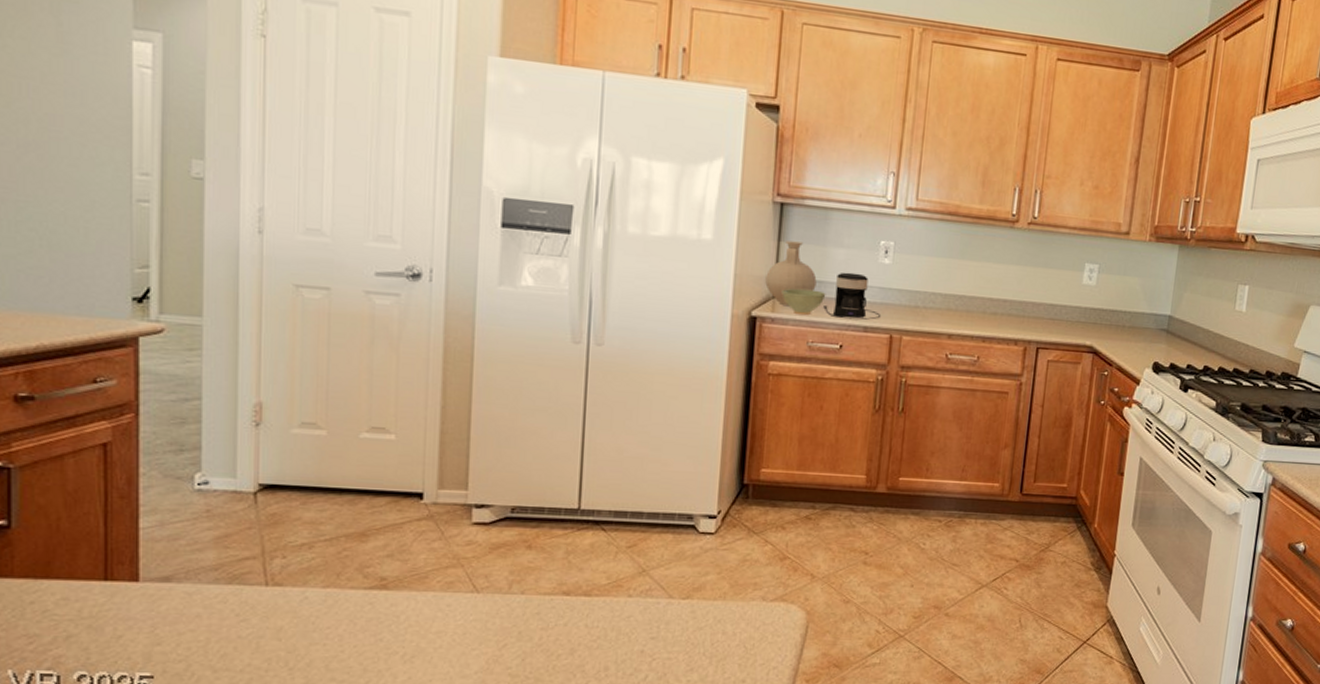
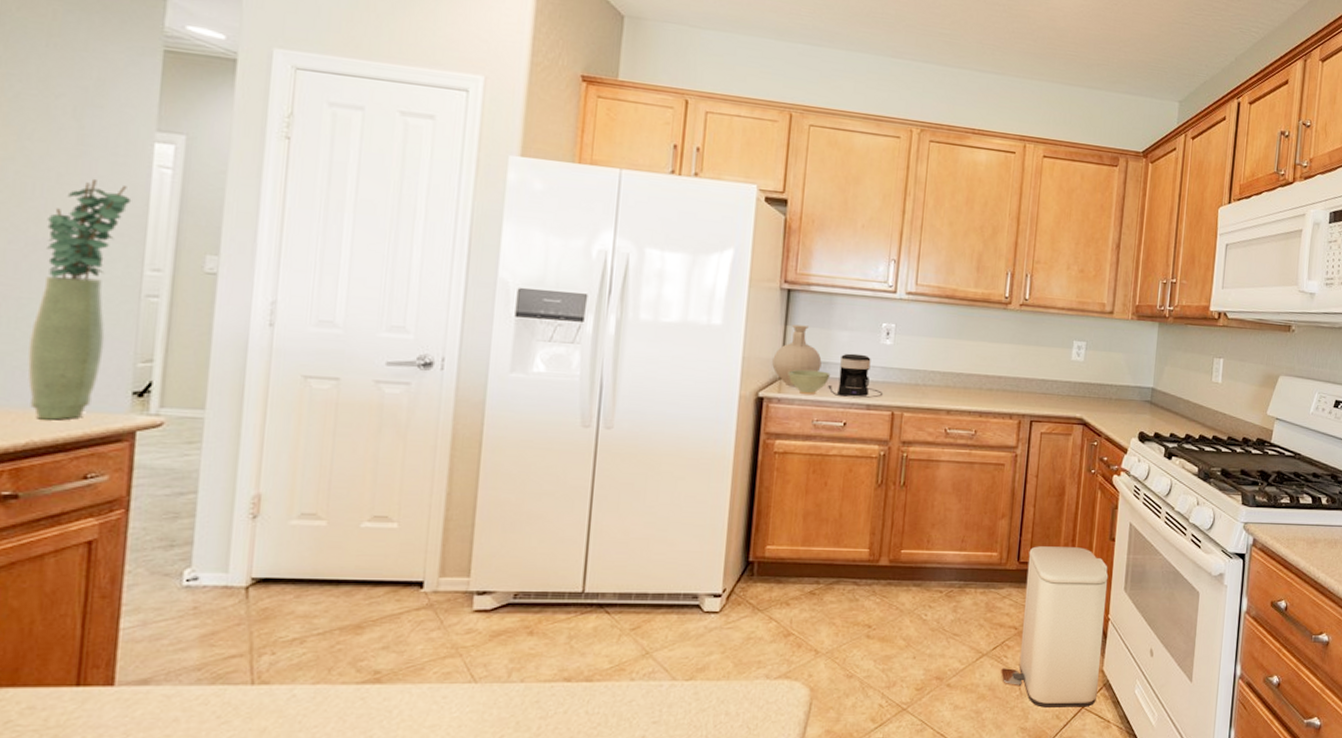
vase: none [31,79,115,325] -> present [27,180,132,420]
pedal bin: none [1001,478,1116,642] -> present [1001,546,1109,708]

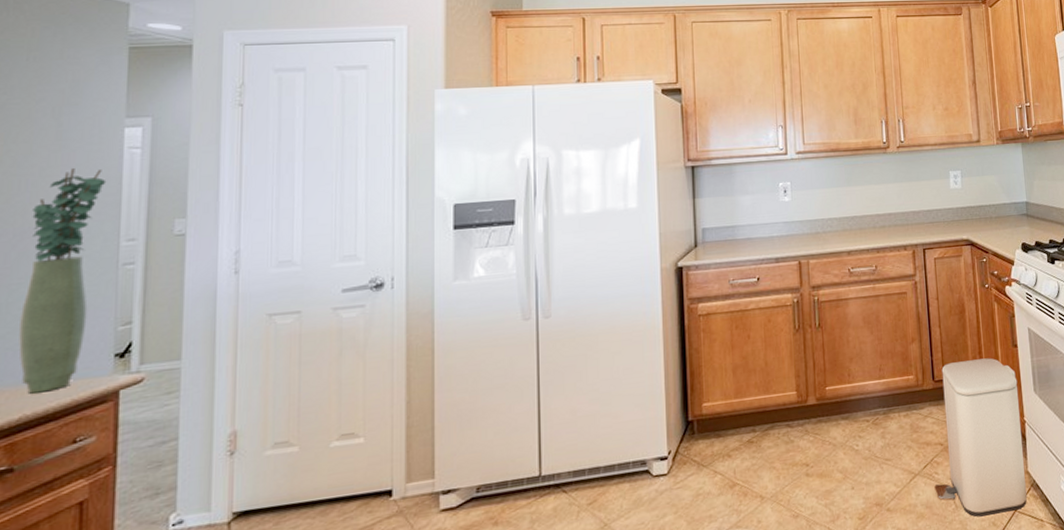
ceramic jug: present [772,324,822,387] -> none [686,196,730,254]
bowl: present [788,369,831,395] -> none [701,234,740,259]
coffee maker: present [828,353,884,399] -> none [739,213,789,255]

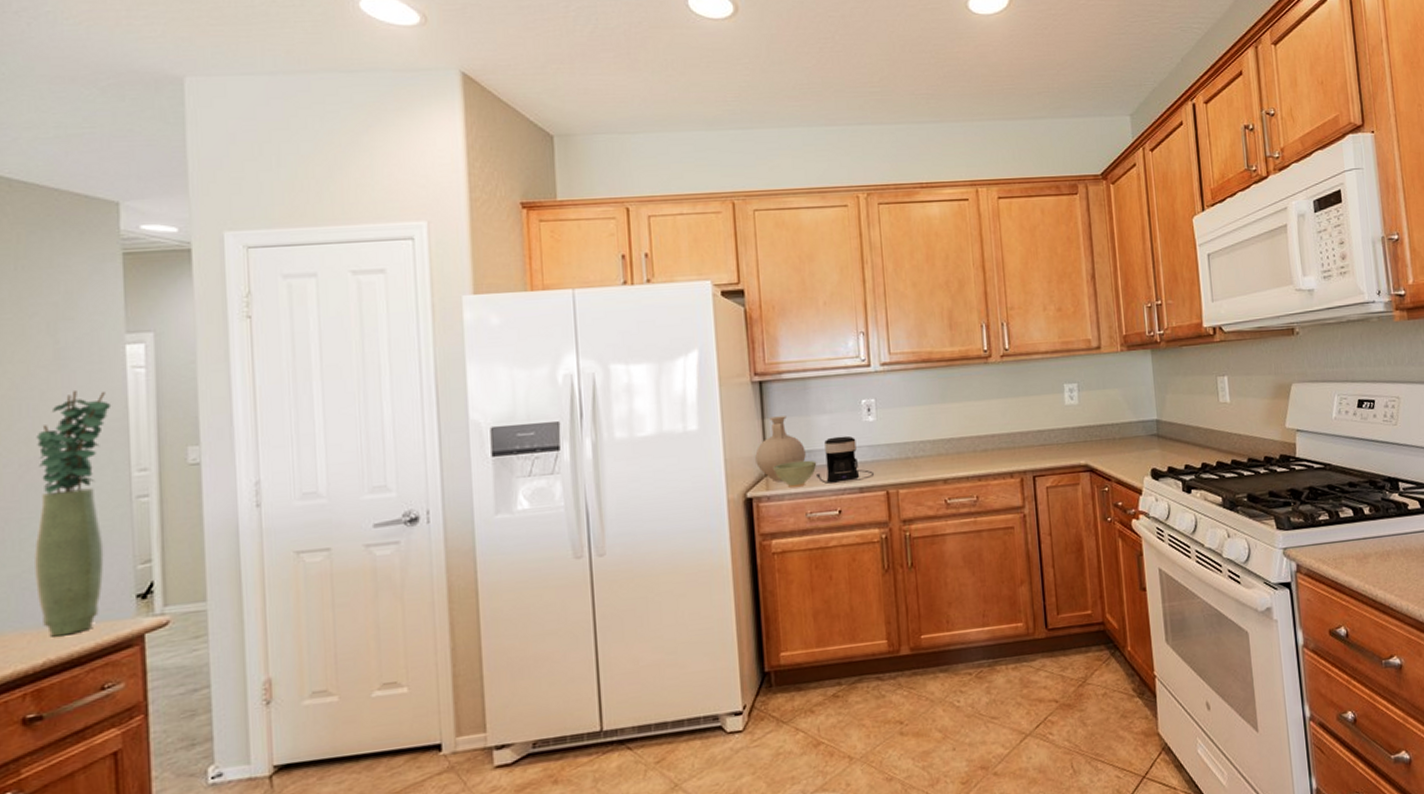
ceramic jug: none [686,196,730,254] -> present [755,416,806,483]
bowl: none [701,234,740,259] -> present [773,460,817,489]
coffee maker: none [739,213,789,255] -> present [816,435,875,484]
pedal bin: present [934,358,1028,517] -> none [1048,603,1158,784]

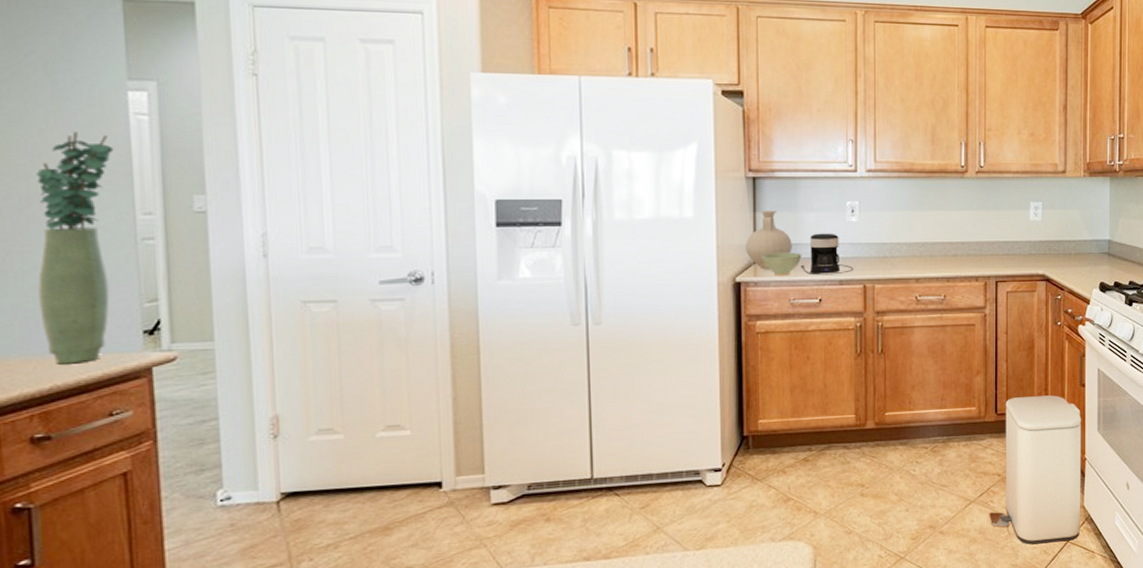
pedal bin: none [1048,603,1158,784] -> present [989,395,1082,545]

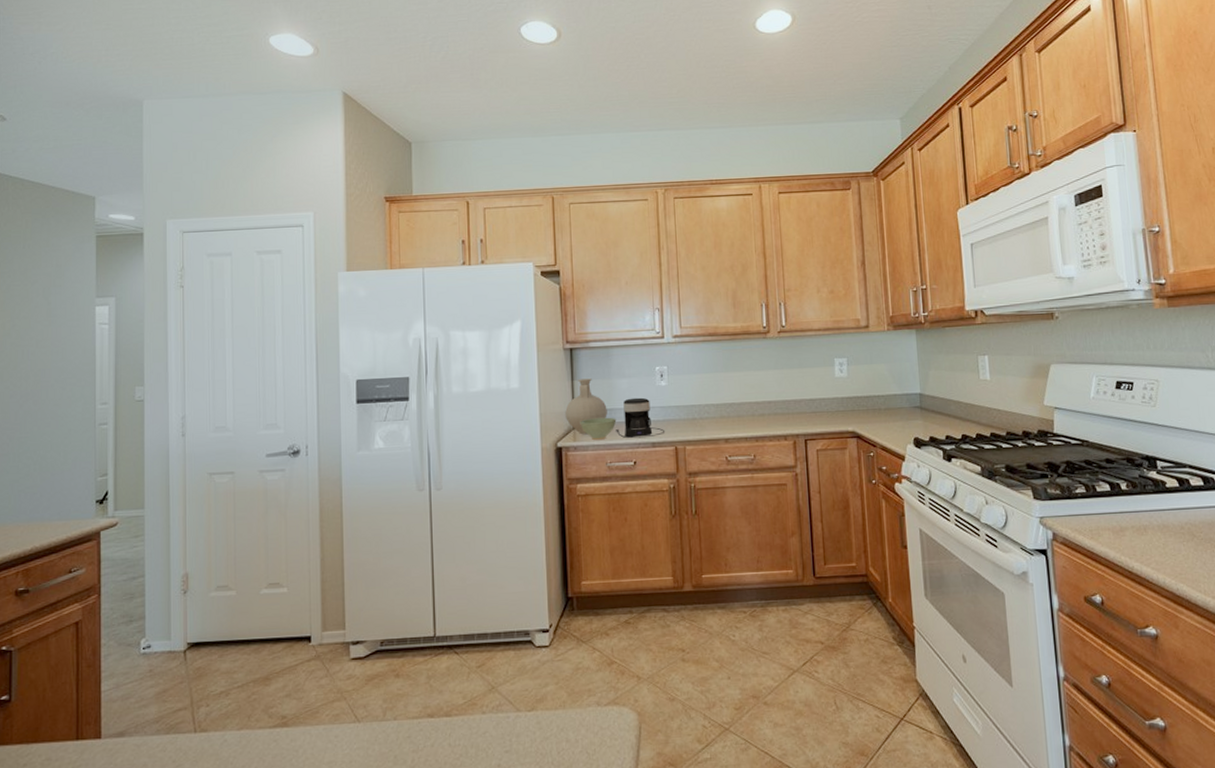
vase: present [36,132,114,365] -> none [28,341,84,529]
pedal bin: present [989,395,1082,545] -> none [814,557,915,721]

